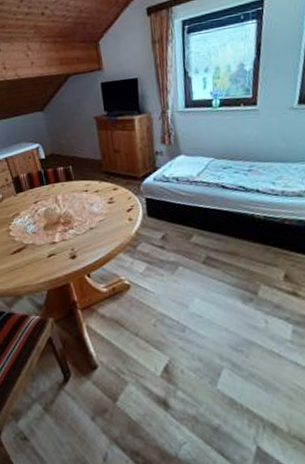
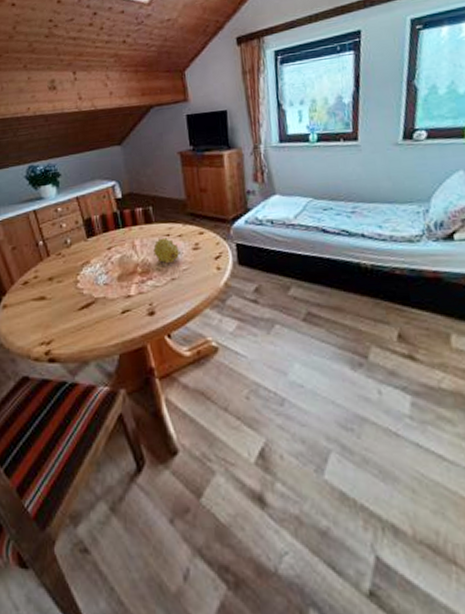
fruit: none [74,193,97,216] -> present [153,238,181,264]

